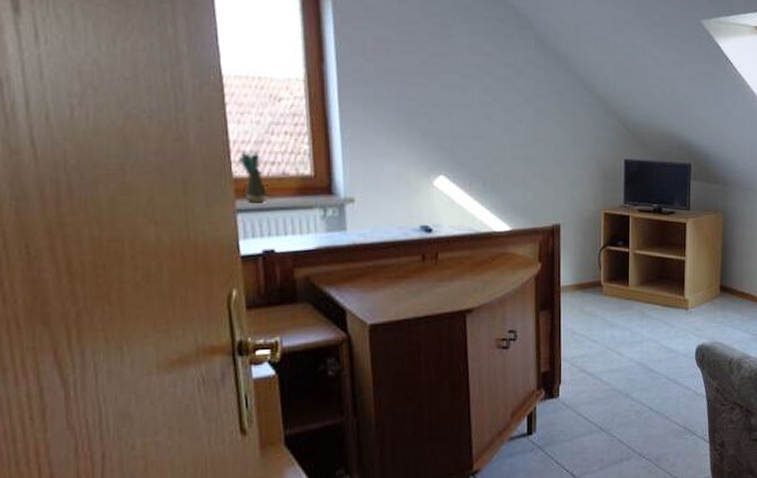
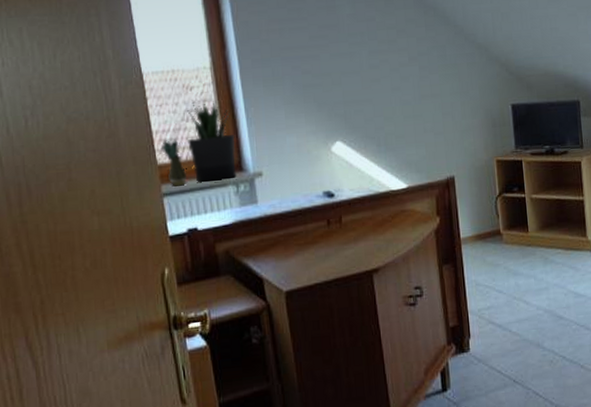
planter: none [271,112,325,203] -> present [187,100,237,183]

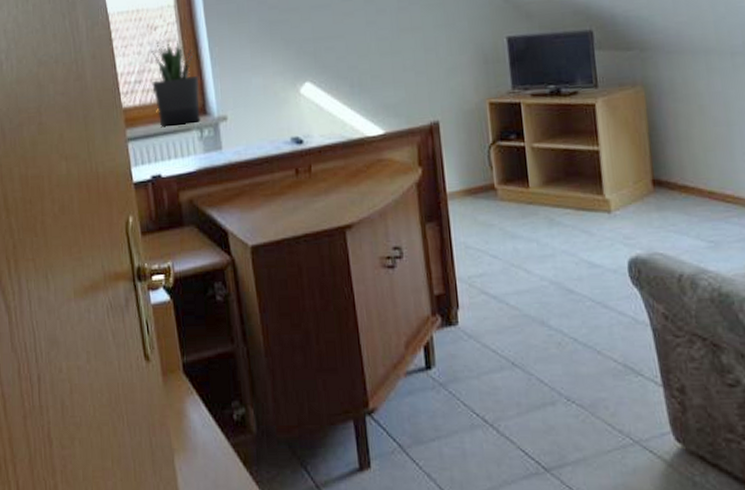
vase: present [160,139,187,188] -> none [125,81,151,132]

